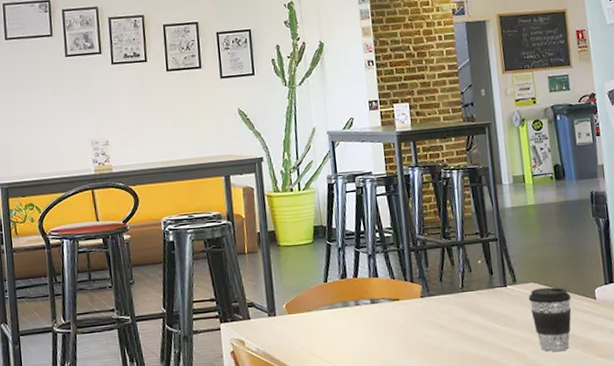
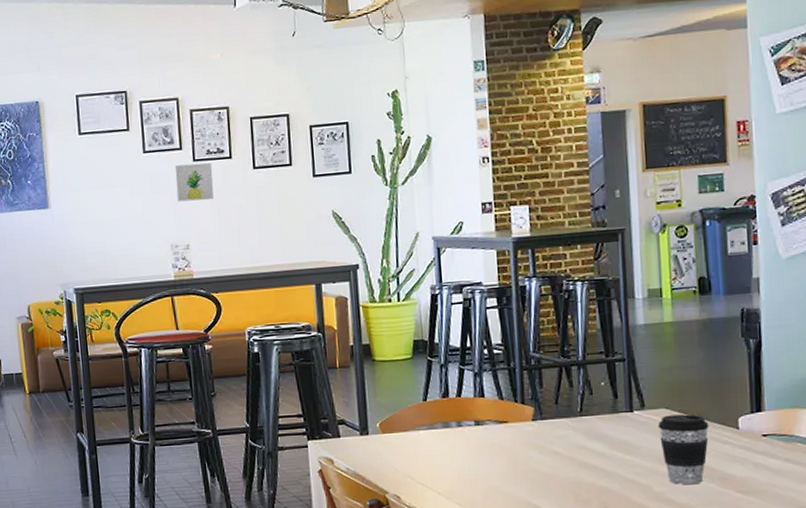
wall art: none [95,65,131,102] -> present [175,163,214,202]

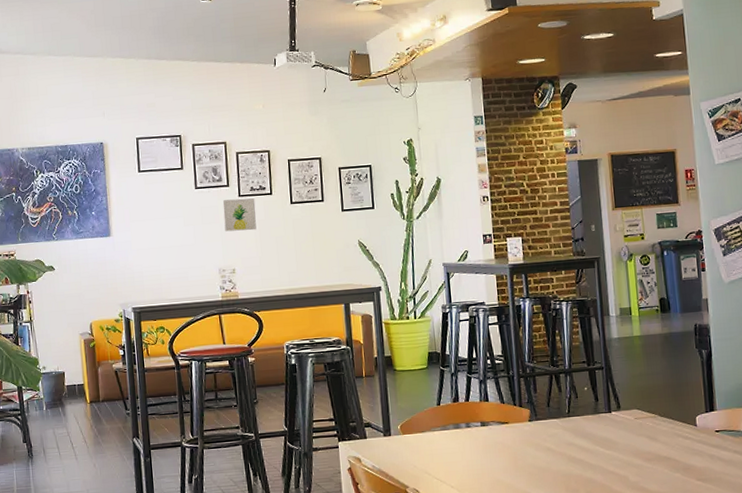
coffee cup: present [657,414,709,485] -> none [631,414,673,475]

